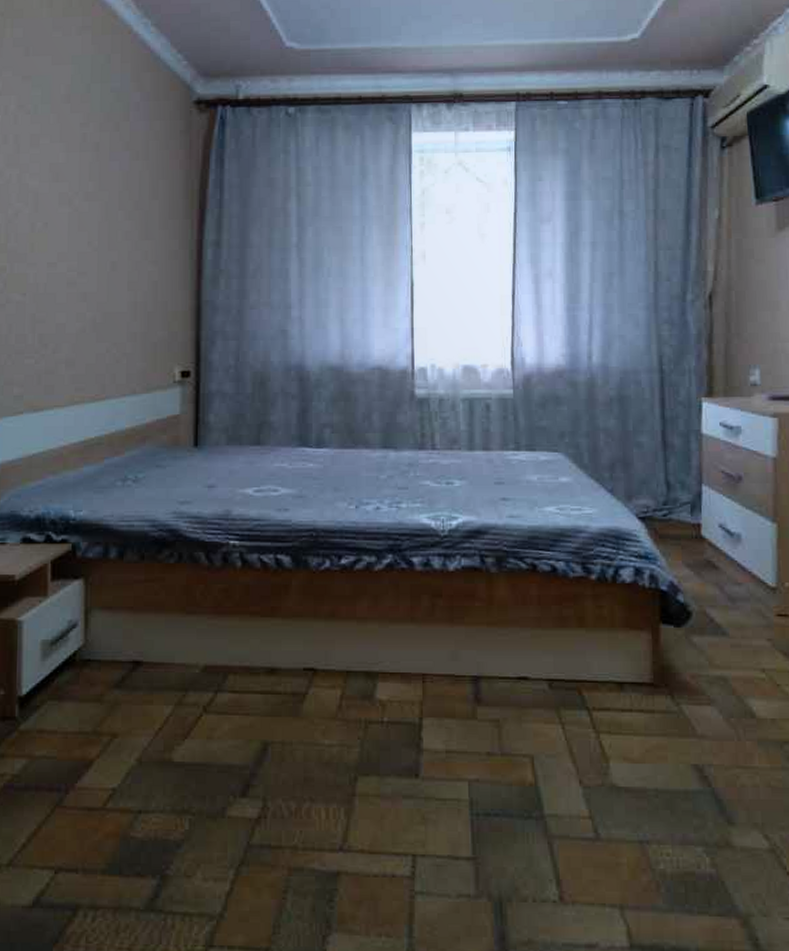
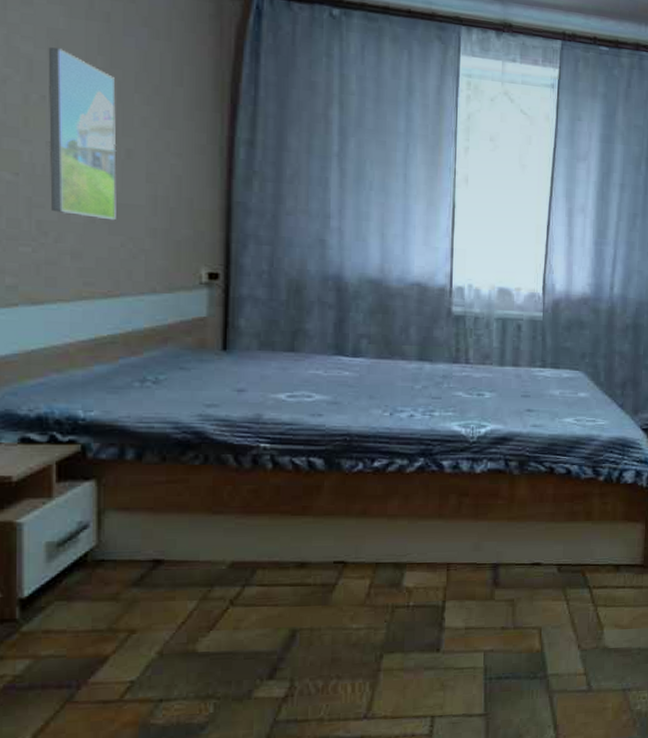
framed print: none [49,180,104,329] -> present [48,47,117,221]

